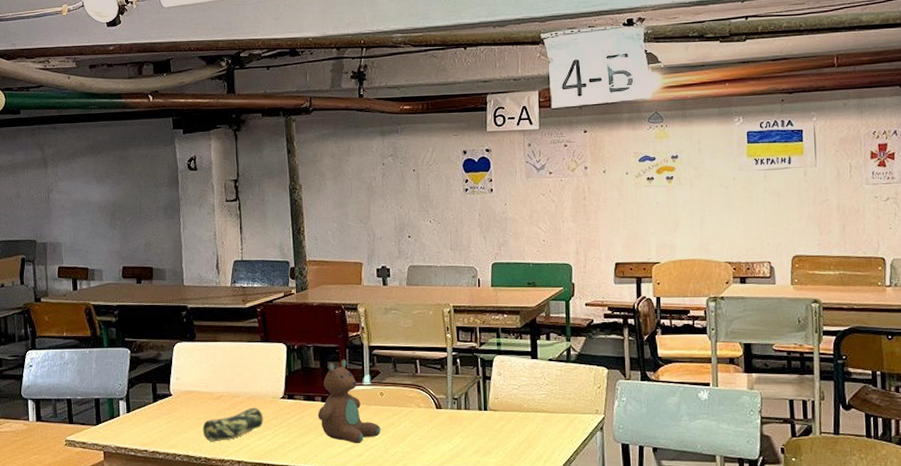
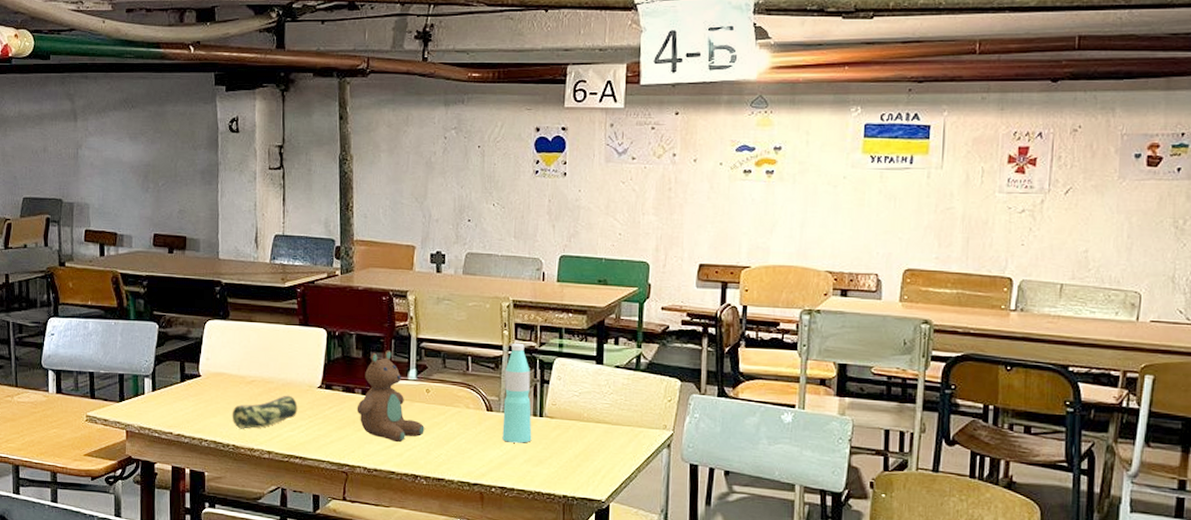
water bottle: none [451,345,479,436] -> present [502,344,532,443]

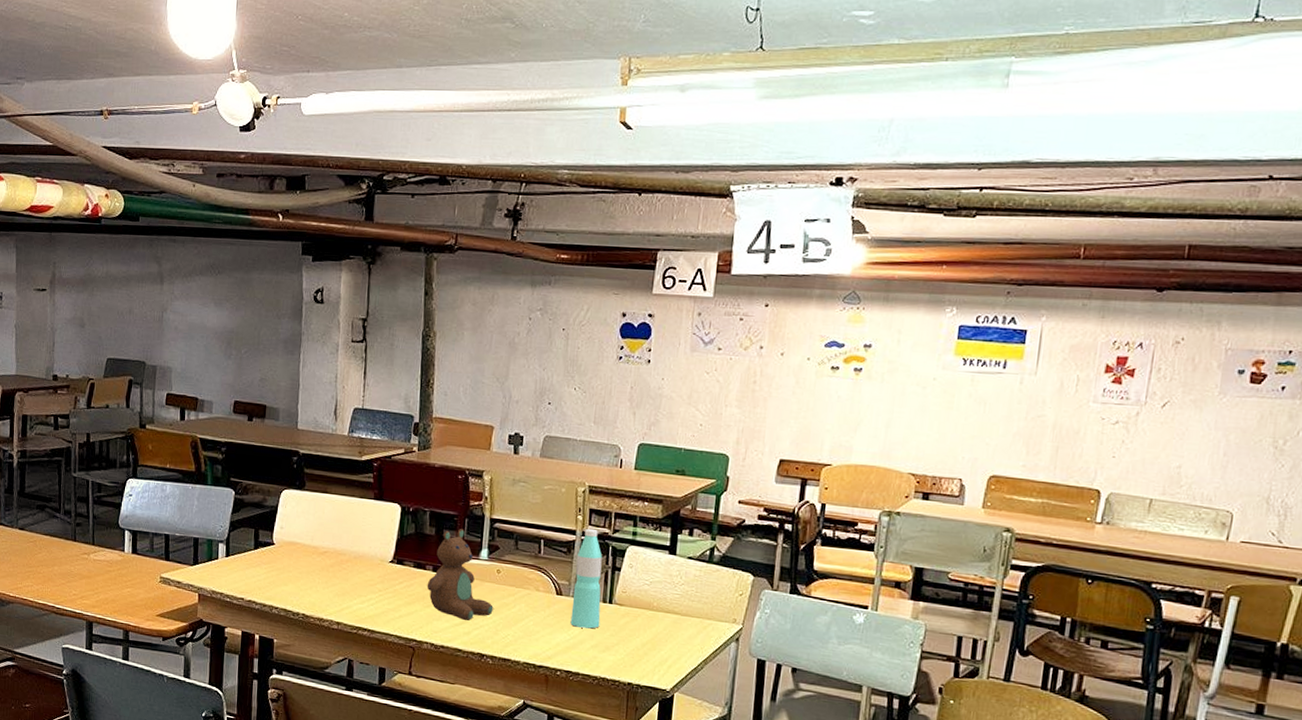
pencil case: present [232,395,298,429] -> none [303,567,369,599]

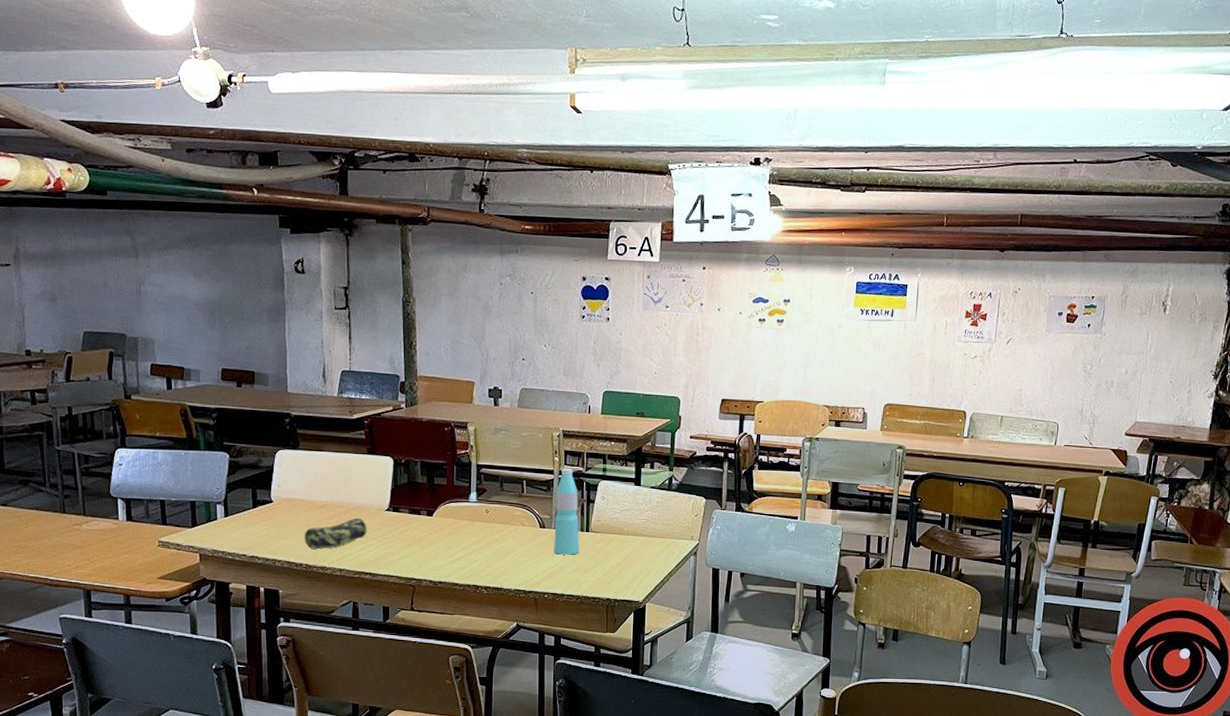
pencil case: none [303,567,369,599] -> present [304,517,367,550]
stuffed toy: present [427,529,494,622] -> none [422,476,485,558]

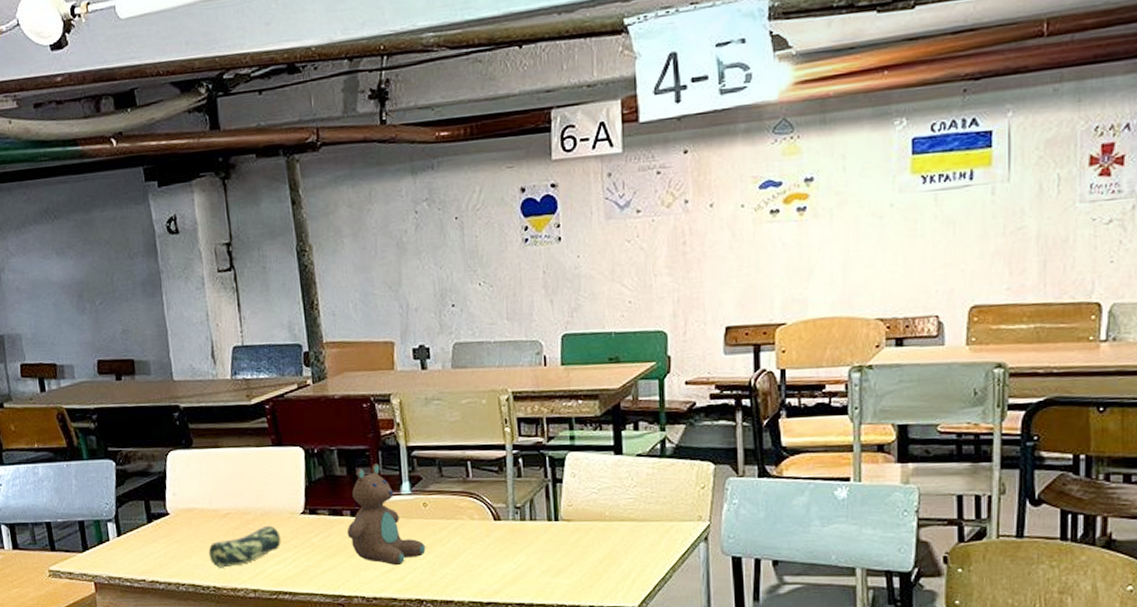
stuffed toy: none [422,476,485,558] -> present [347,464,426,566]
water bottle: present [554,469,580,555] -> none [511,441,548,553]

